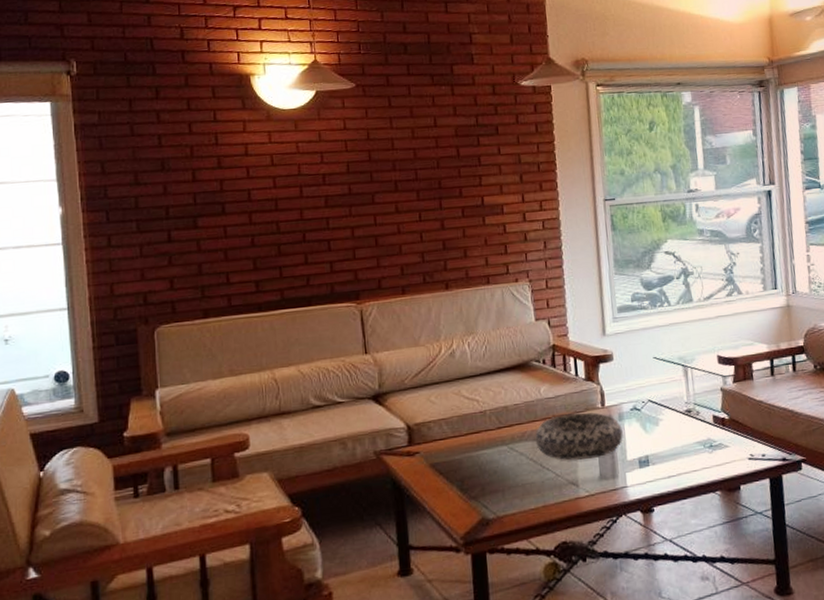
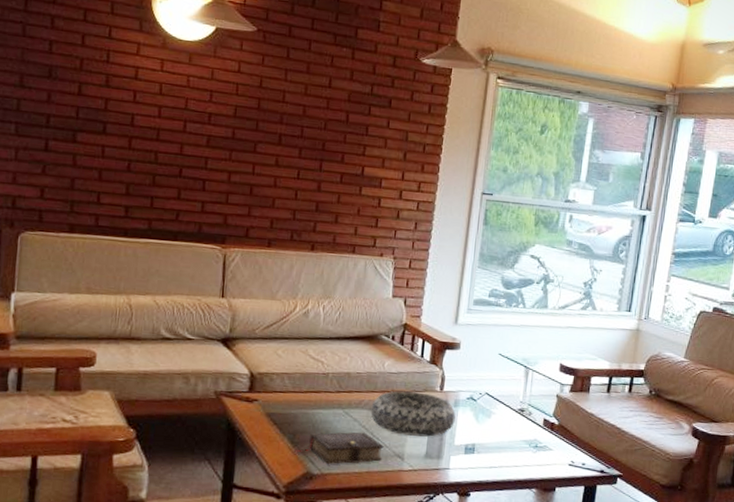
book: none [465,465,557,506] -> present [294,432,384,464]

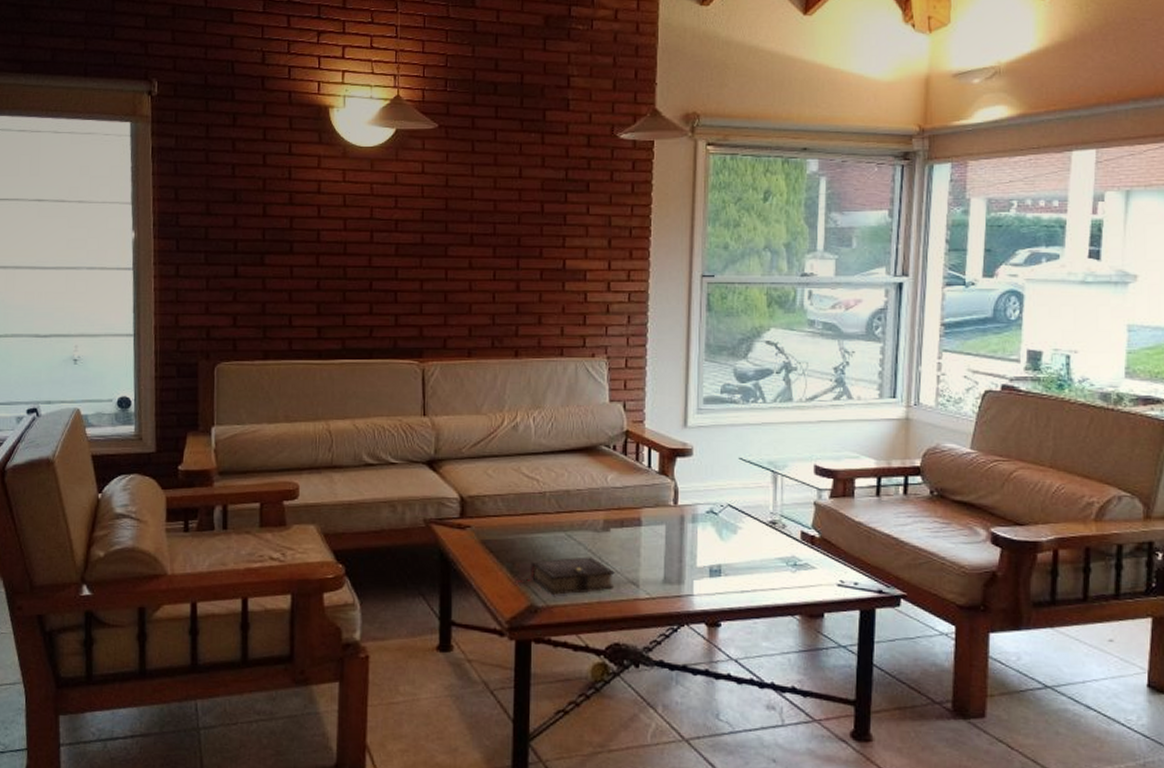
decorative bowl: present [371,390,456,437] -> none [596,506,695,559]

